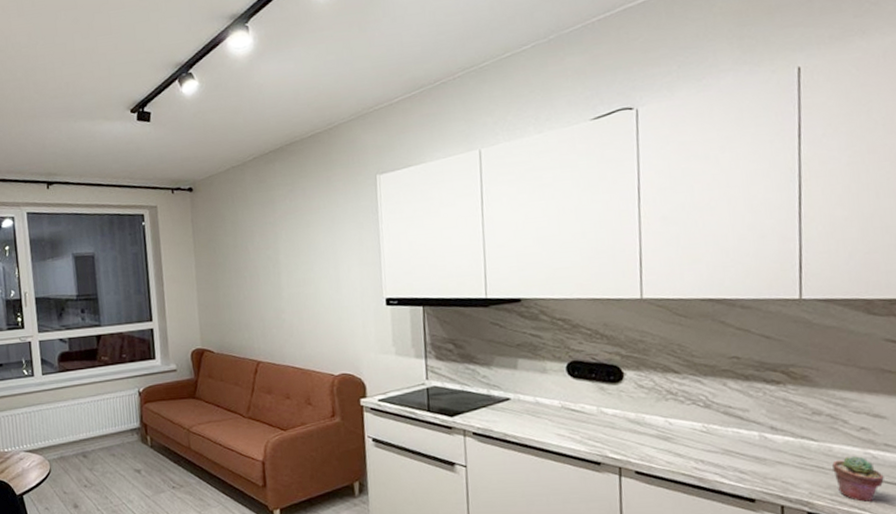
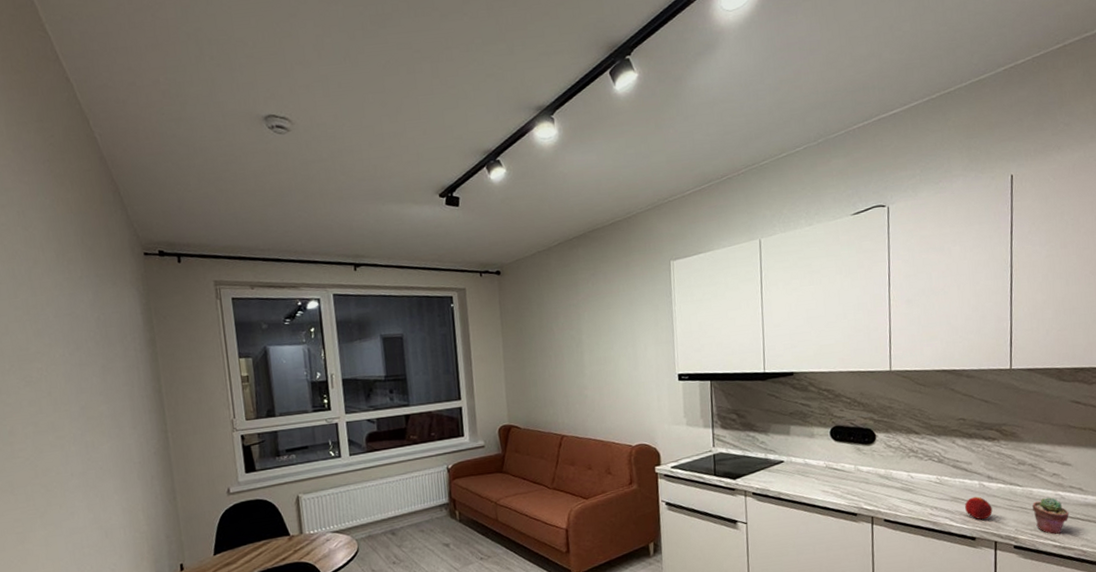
peach: none [740,450,778,479] -> present [965,496,993,520]

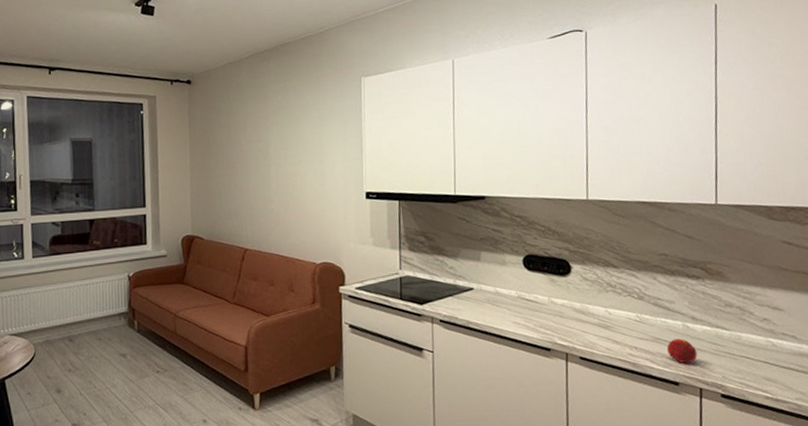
potted succulent: present [1032,497,1069,535] -> none [741,344,782,385]

